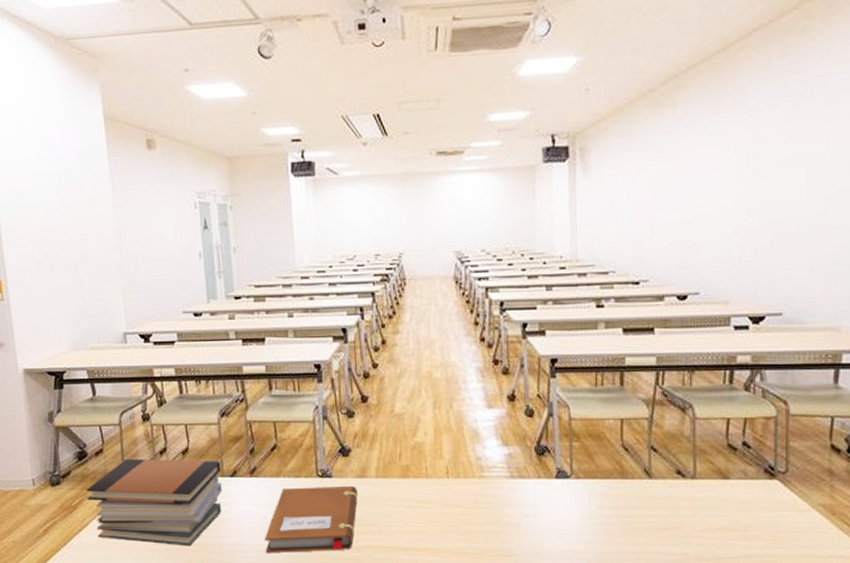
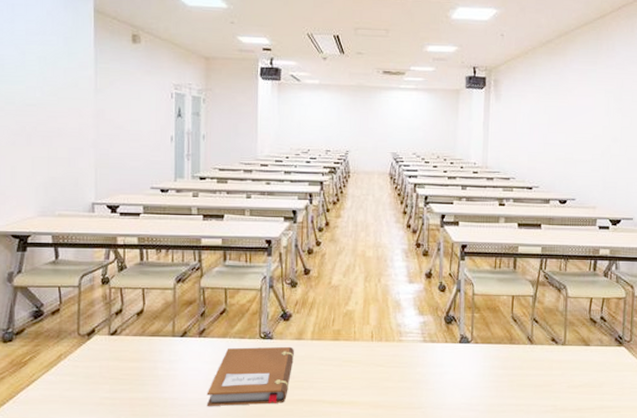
book stack: present [86,458,222,546] -> none [38,318,173,400]

